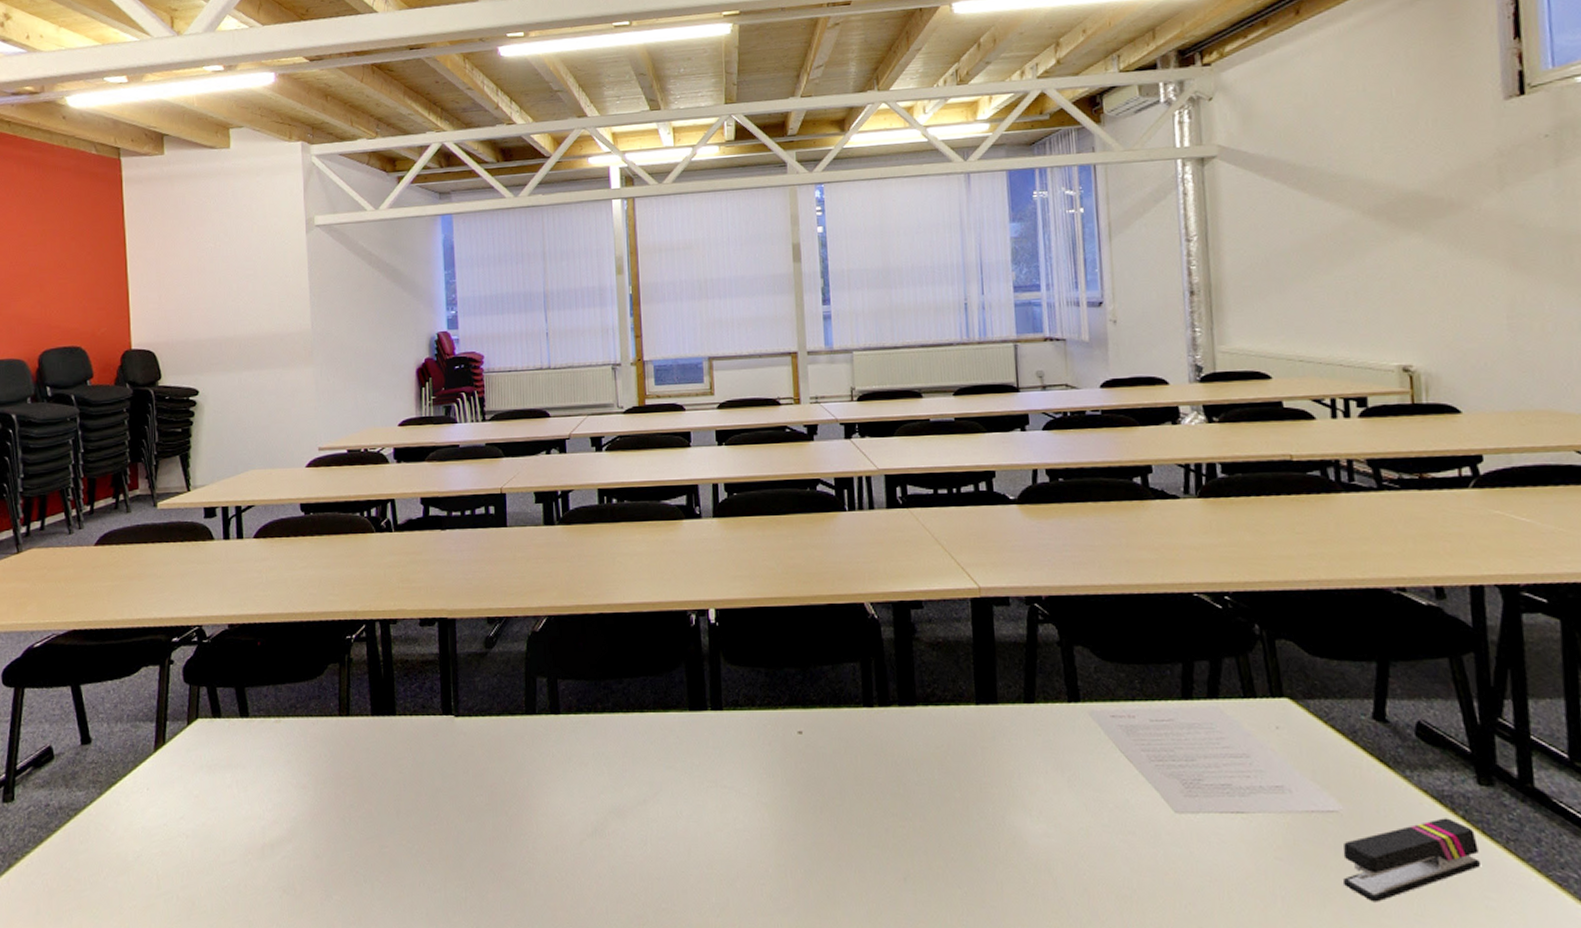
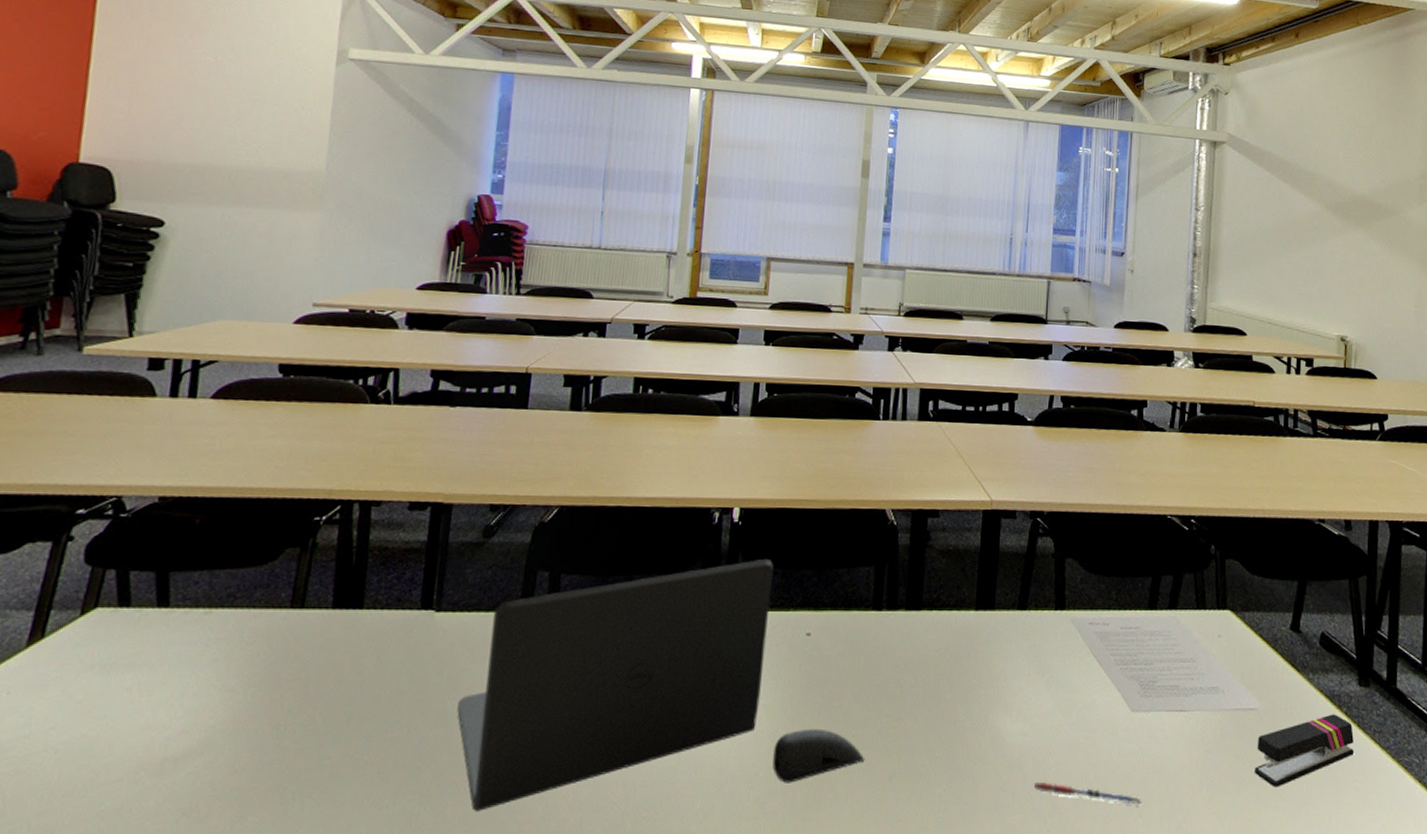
laptop: none [485,659,760,897] -> present [457,560,773,811]
computer mouse: none [780,826,876,881] -> present [772,728,865,783]
pen: none [1066,886,1200,916] -> present [1033,781,1141,805]

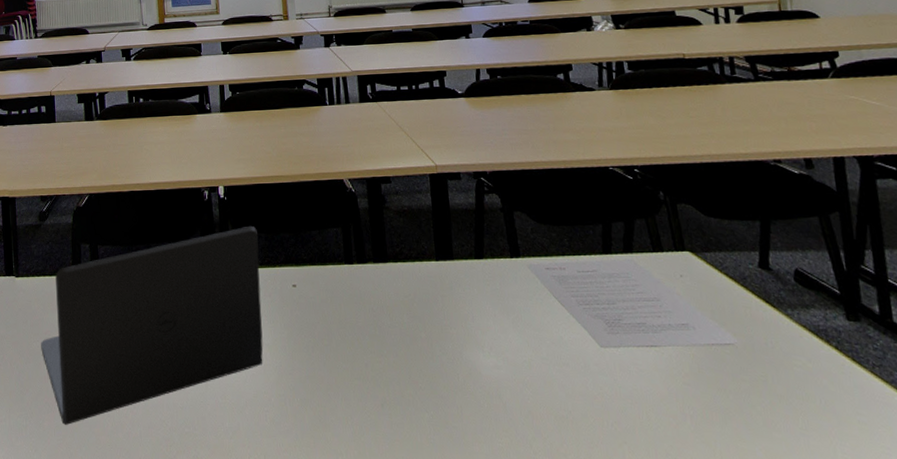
computer mouse: present [772,728,865,783] -> none [280,363,358,408]
pen: present [1033,781,1141,805] -> none [514,409,624,432]
stapler: present [1254,714,1355,788] -> none [739,348,853,419]

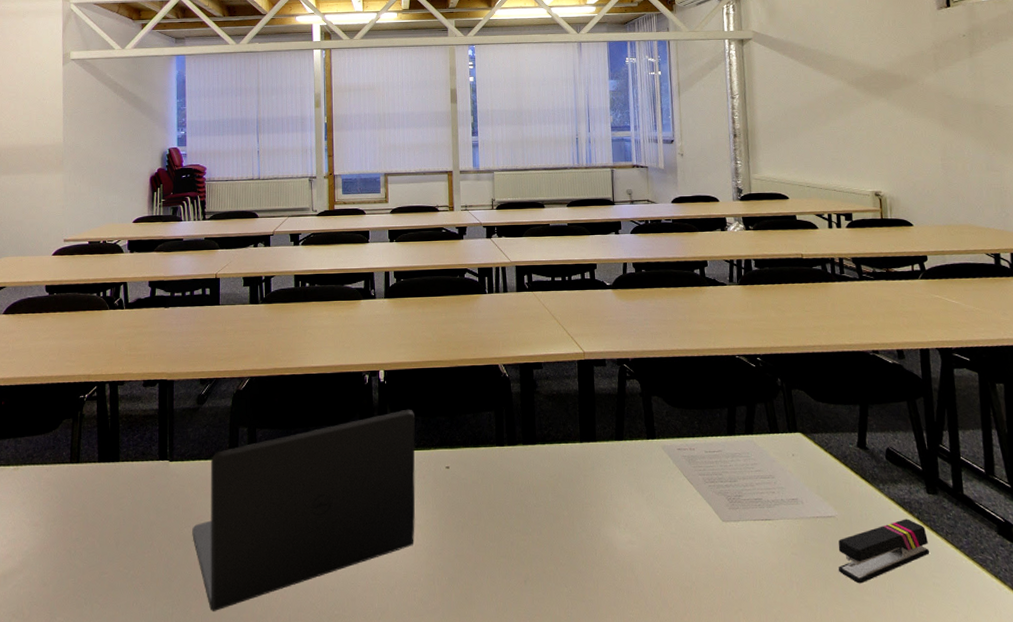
stapler: none [739,348,853,419] -> present [838,519,930,584]

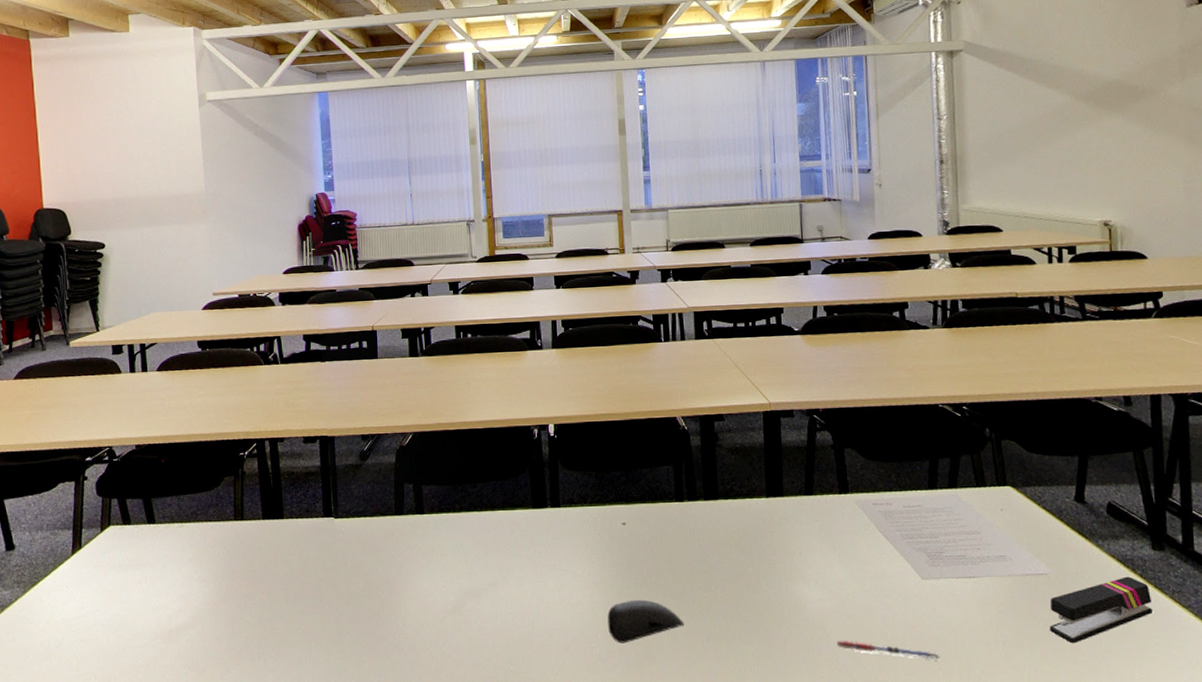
laptop: present [192,410,416,611] -> none [361,465,591,666]
computer mouse: none [430,542,503,587] -> present [607,599,685,643]
pen: none [644,581,740,600] -> present [836,640,940,660]

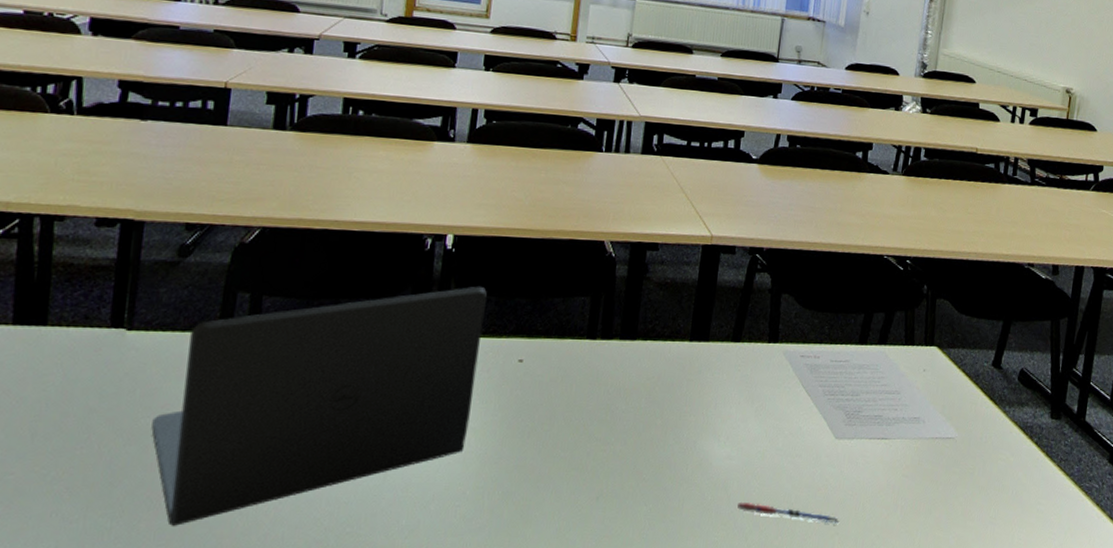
laptop: none [361,465,591,666] -> present [151,287,487,526]
computer mouse: present [607,599,685,643] -> none [480,450,573,502]
stapler: present [1049,576,1154,644] -> none [946,443,1042,509]

